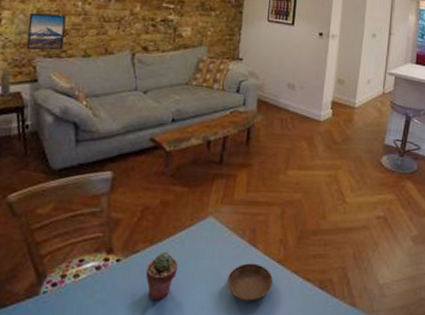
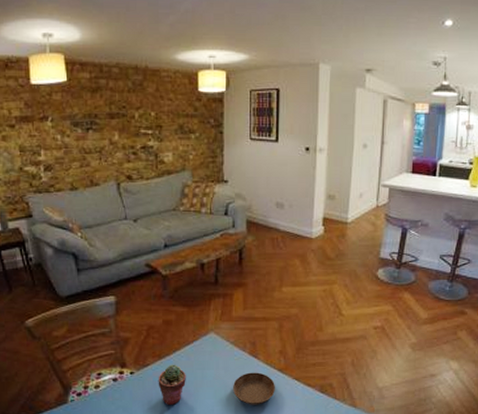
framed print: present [26,12,67,51] -> none [13,150,51,187]

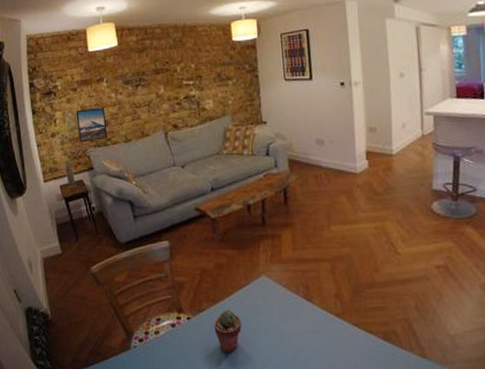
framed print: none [13,150,51,187] -> present [76,107,108,143]
saucer: present [233,372,276,405] -> none [289,318,335,354]

